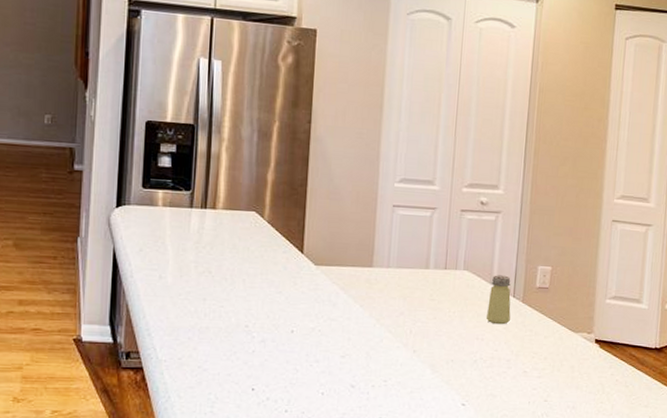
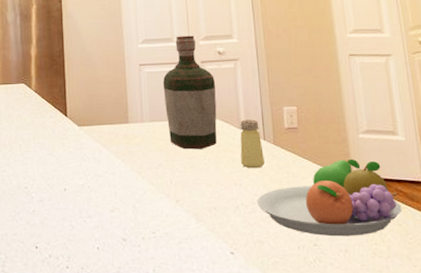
bottle: none [415,179,473,301] -> present [162,35,217,150]
fruit bowl: none [496,322,632,395] -> present [256,158,402,237]

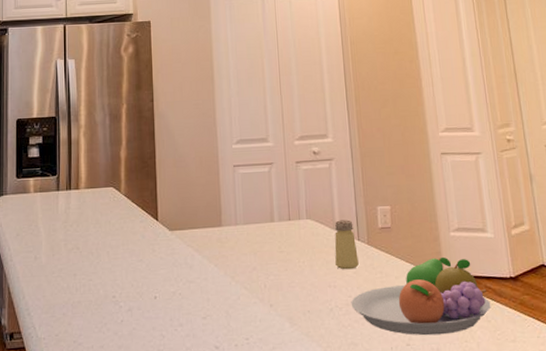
bottle: present [162,35,217,150] -> none [257,135,312,252]

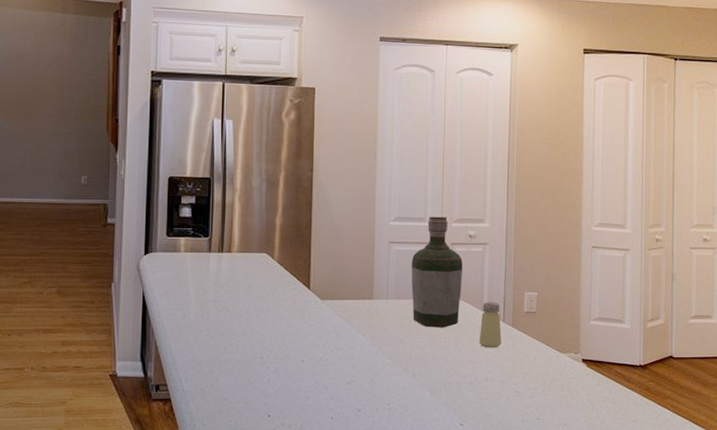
bottle: none [257,135,312,252] -> present [411,216,463,328]
fruit bowl: present [351,256,491,336] -> none [490,342,619,412]

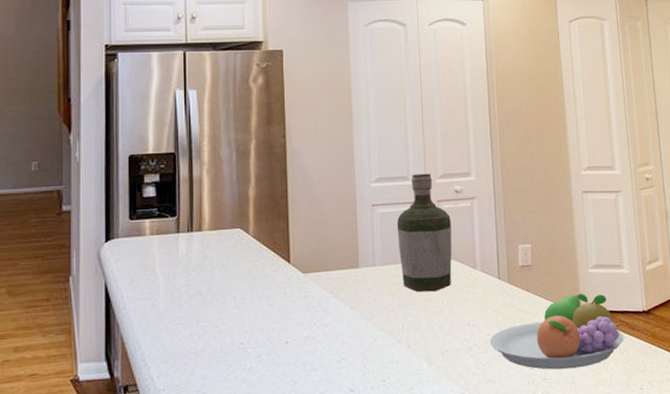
saltshaker: present [479,302,502,348] -> none [475,258,498,309]
fruit bowl: none [490,342,619,412] -> present [489,293,624,370]

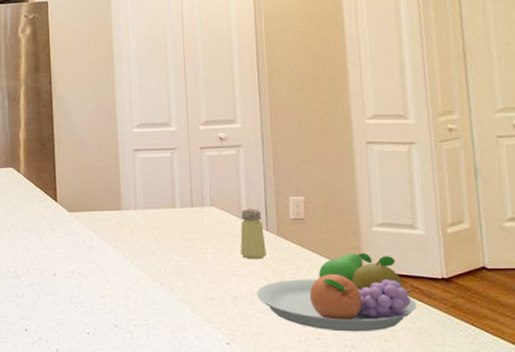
bottle: present [396,173,452,293] -> none [158,120,216,238]
saltshaker: none [475,258,498,309] -> present [240,209,266,260]

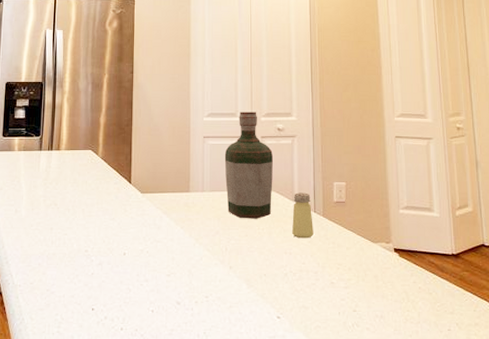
bottle: none [158,120,216,238] -> present [224,112,273,219]
fruit bowl: present [256,252,417,332] -> none [304,232,433,304]

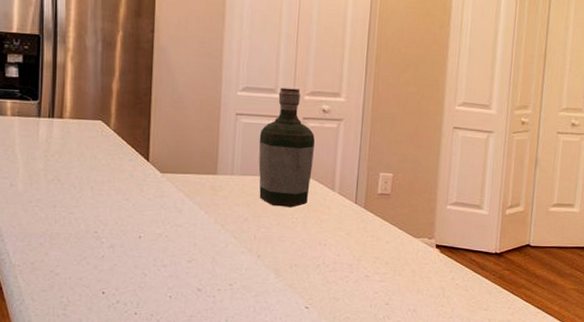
saltshaker: present [292,193,314,239] -> none [329,182,353,231]

